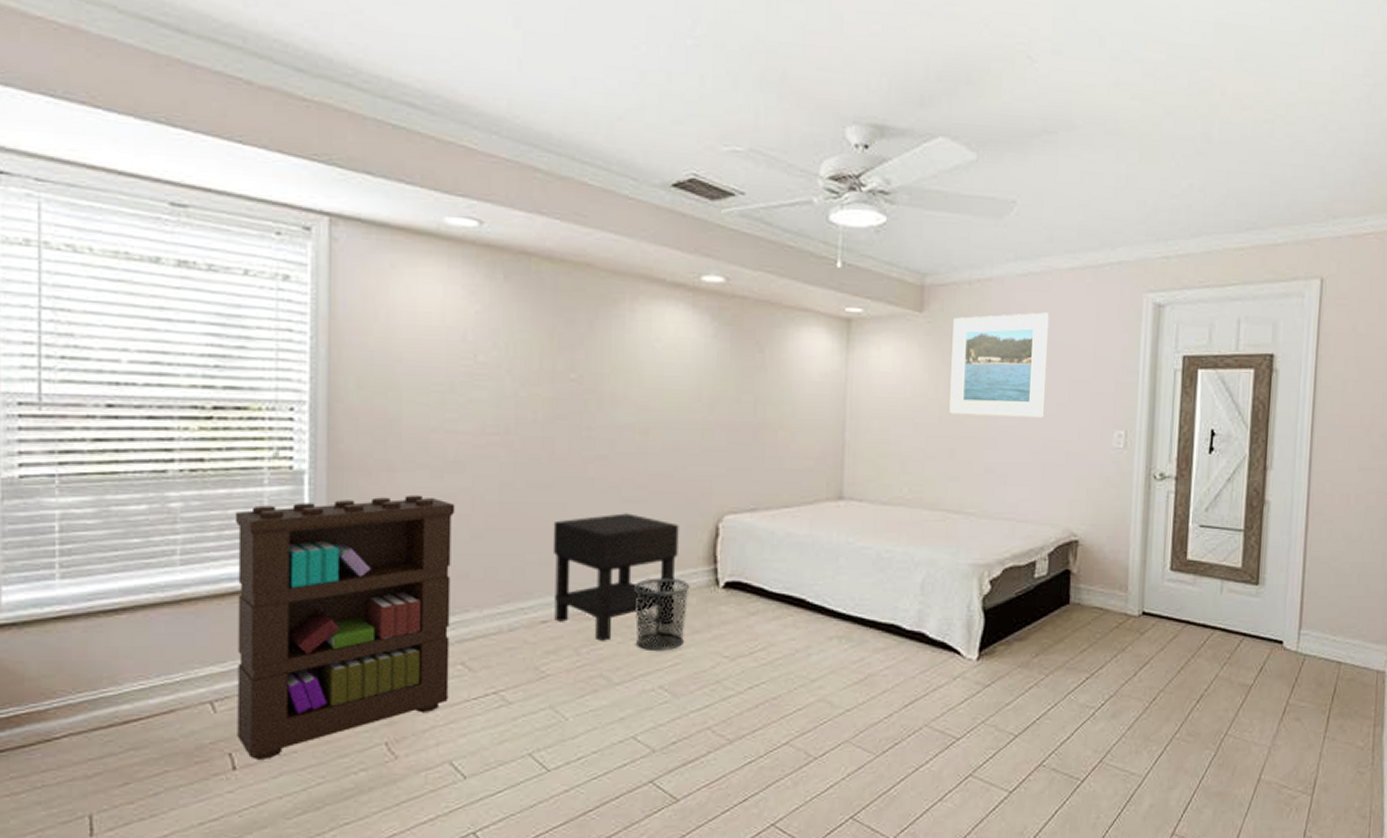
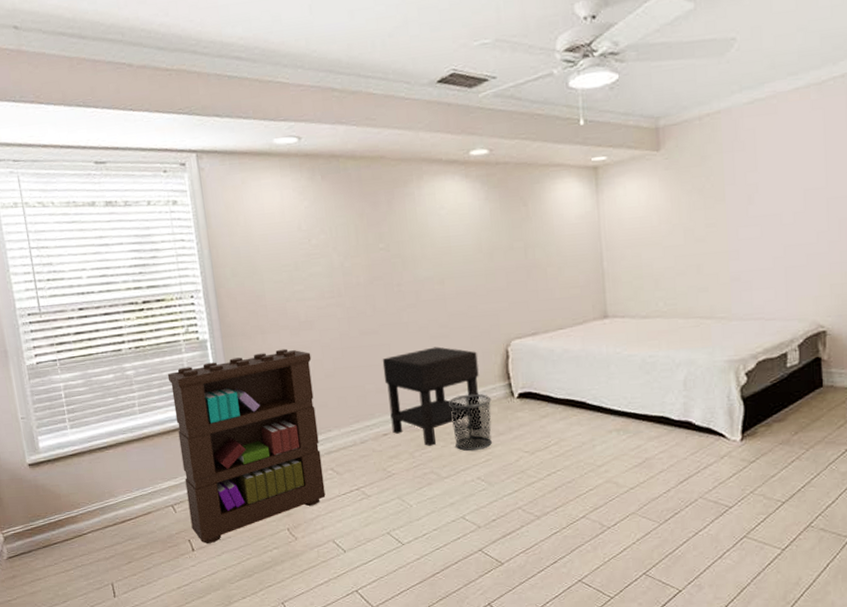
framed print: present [949,312,1050,418] -> none [688,132,782,235]

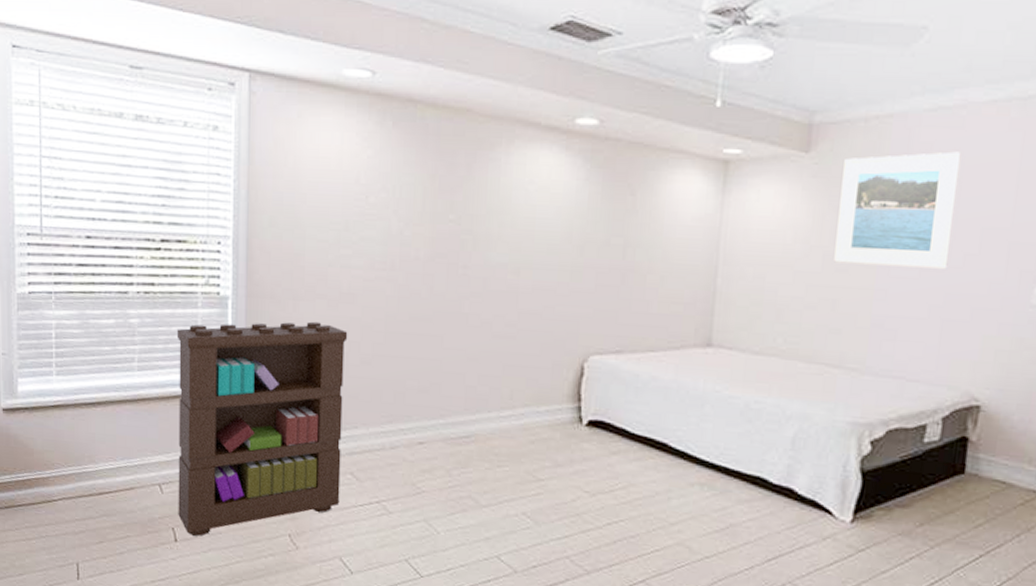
nightstand: present [382,346,481,446] -> none [430,348,546,466]
waste bin: present [448,393,493,452] -> none [501,411,554,481]
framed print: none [688,132,782,235] -> present [834,151,962,269]

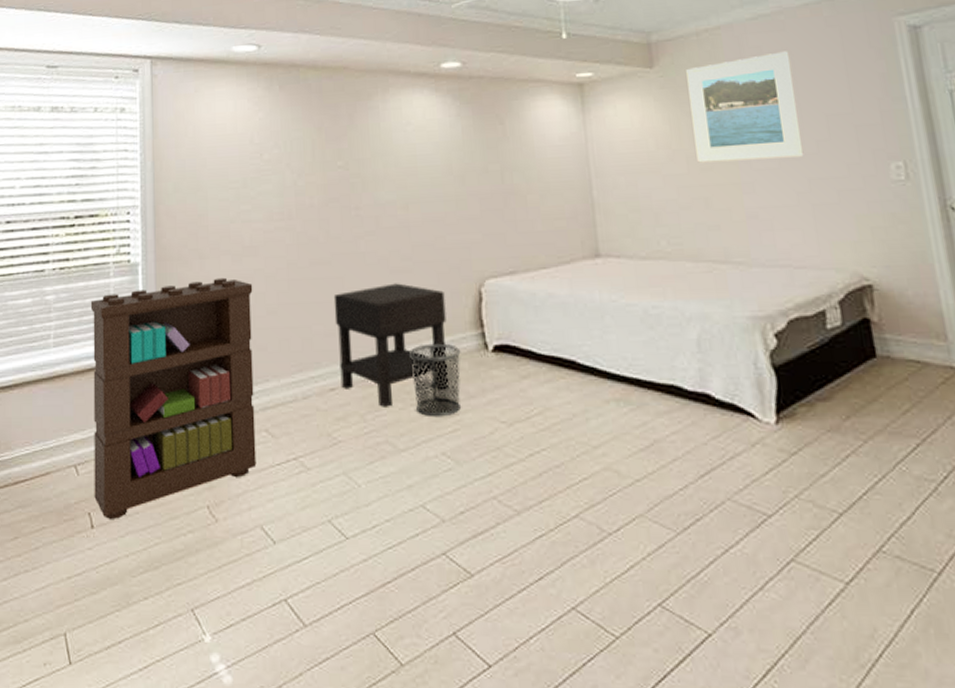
nightstand: none [430,348,546,466] -> present [333,283,448,407]
waste bin: none [501,411,554,481] -> present [408,343,462,418]

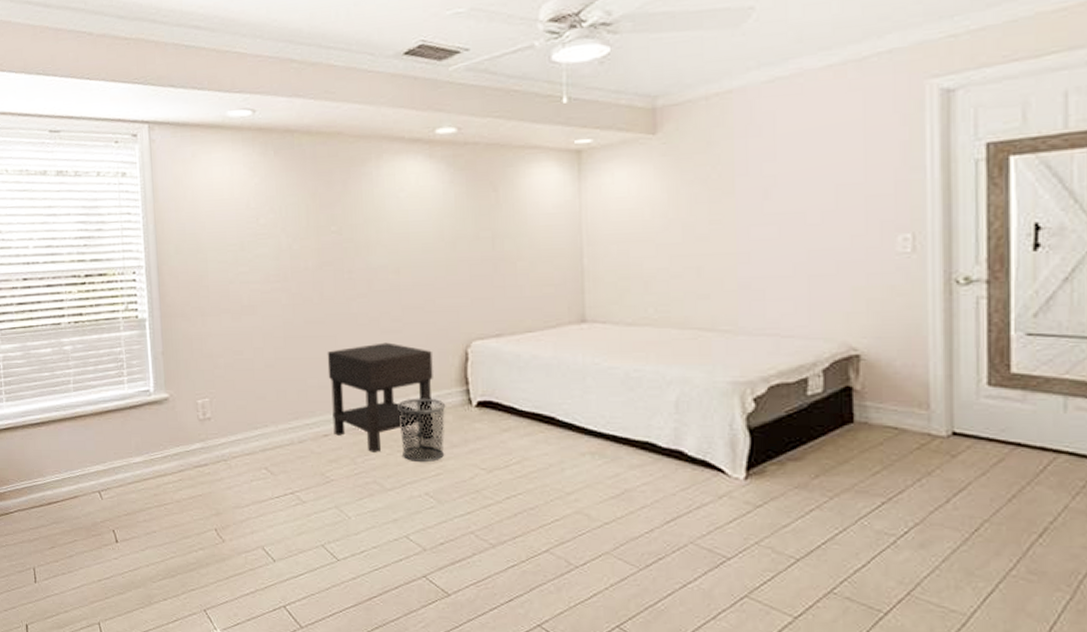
bookshelf: present [90,277,257,519] -> none [104,333,258,536]
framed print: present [686,51,804,163] -> none [691,116,807,232]

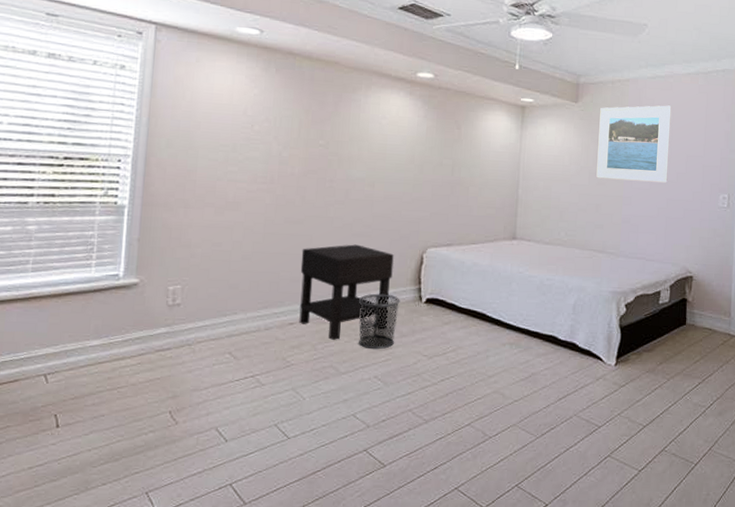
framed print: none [691,116,807,232] -> present [596,105,672,183]

